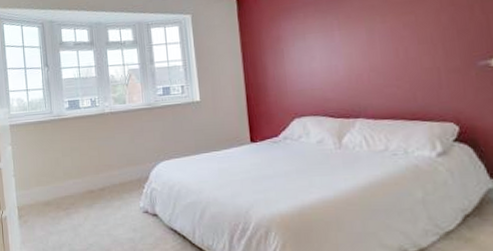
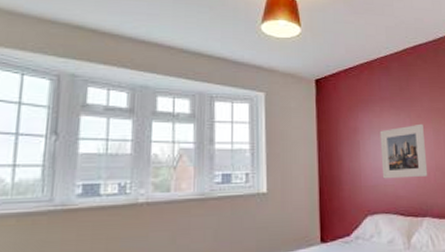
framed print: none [304,24,361,83] -> present [380,123,428,179]

